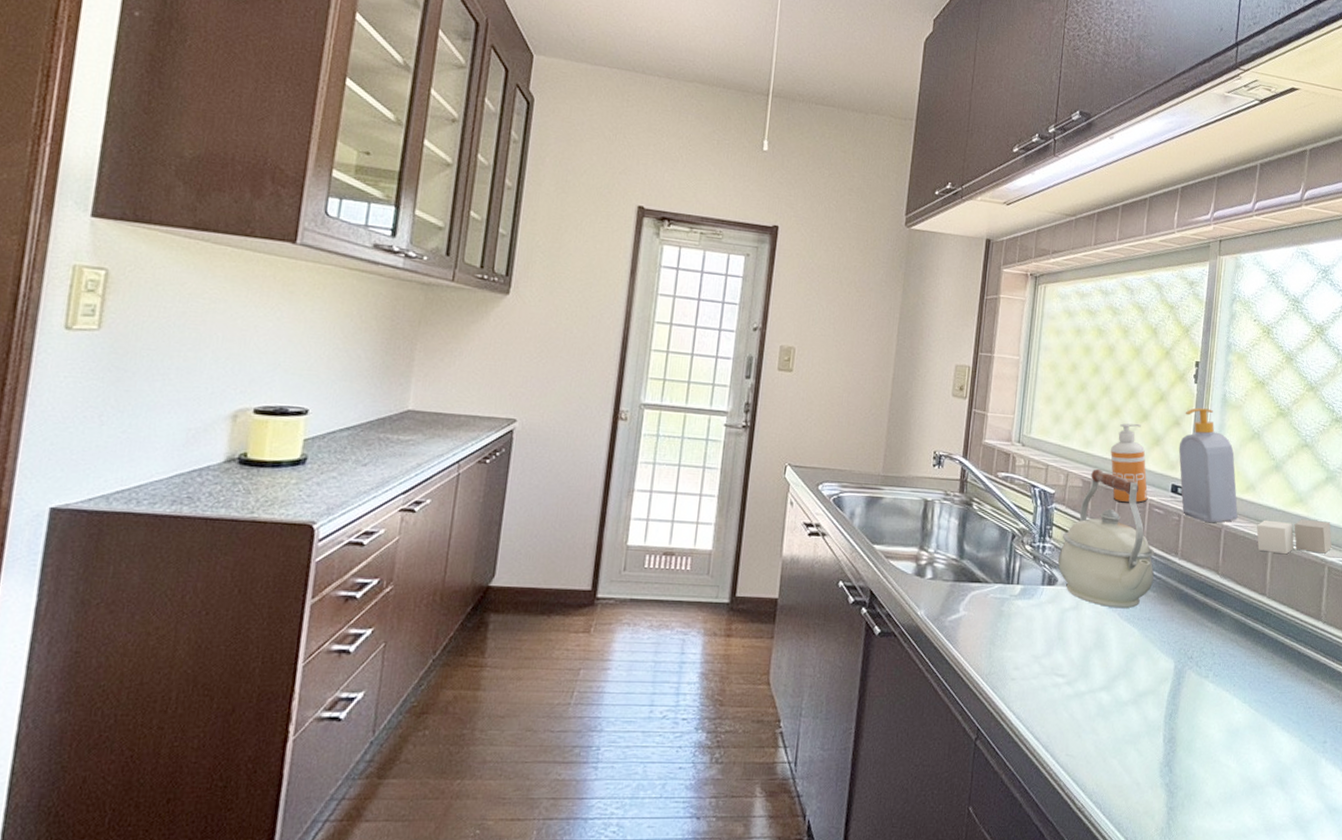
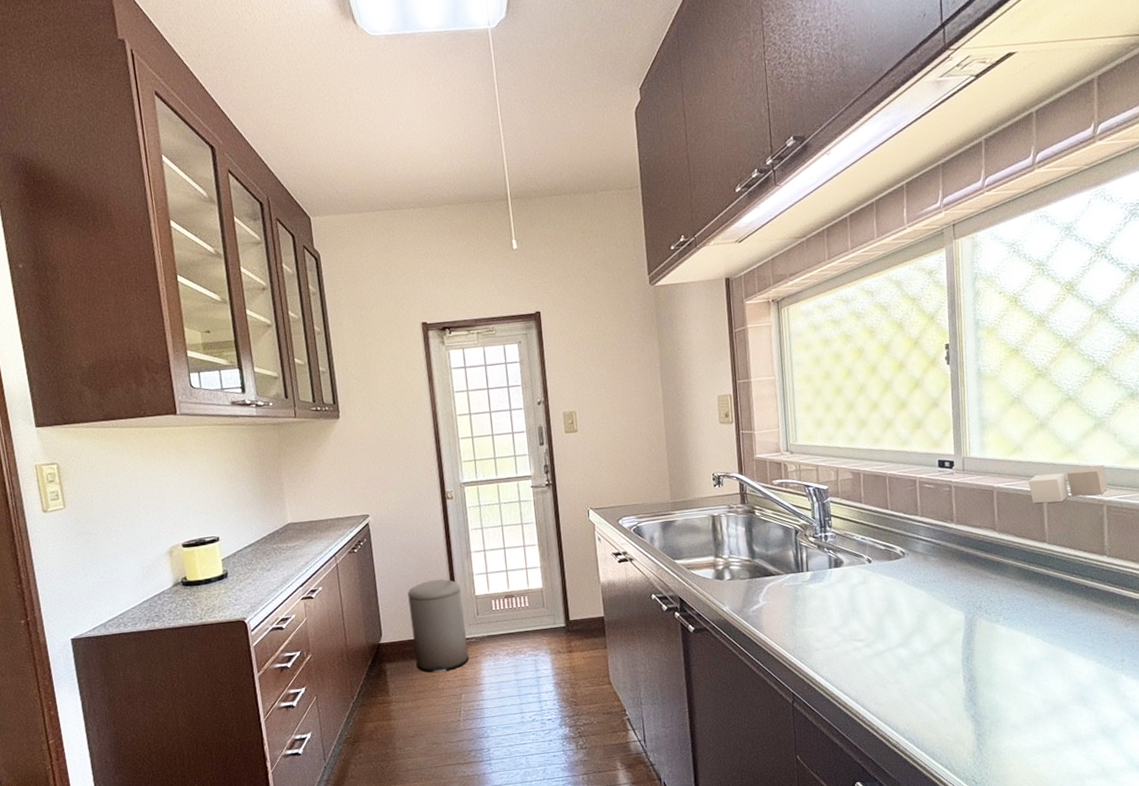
pedal bin: none [530,516,612,638] -> present [407,579,469,674]
kettle: present [1058,468,1155,609] -> none [841,459,934,577]
soap dispenser: present [1110,423,1148,504] -> none [874,412,917,486]
soap bottle: present [1178,407,1238,523] -> none [940,385,1008,488]

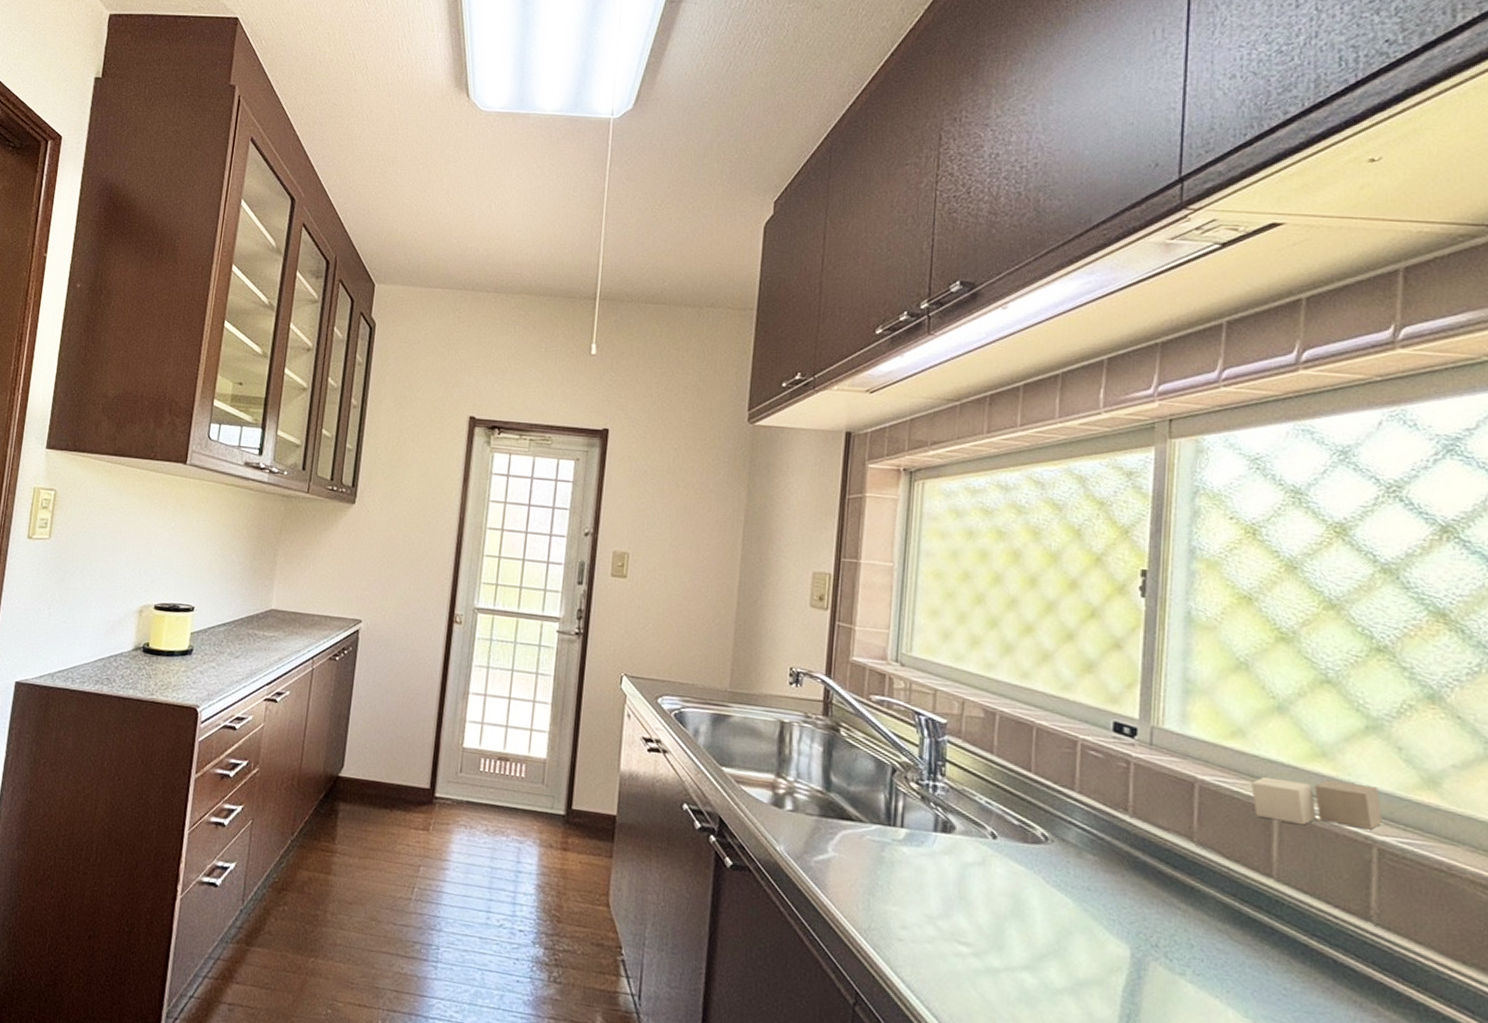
pedal bin: present [407,579,469,674] -> none [375,715,448,833]

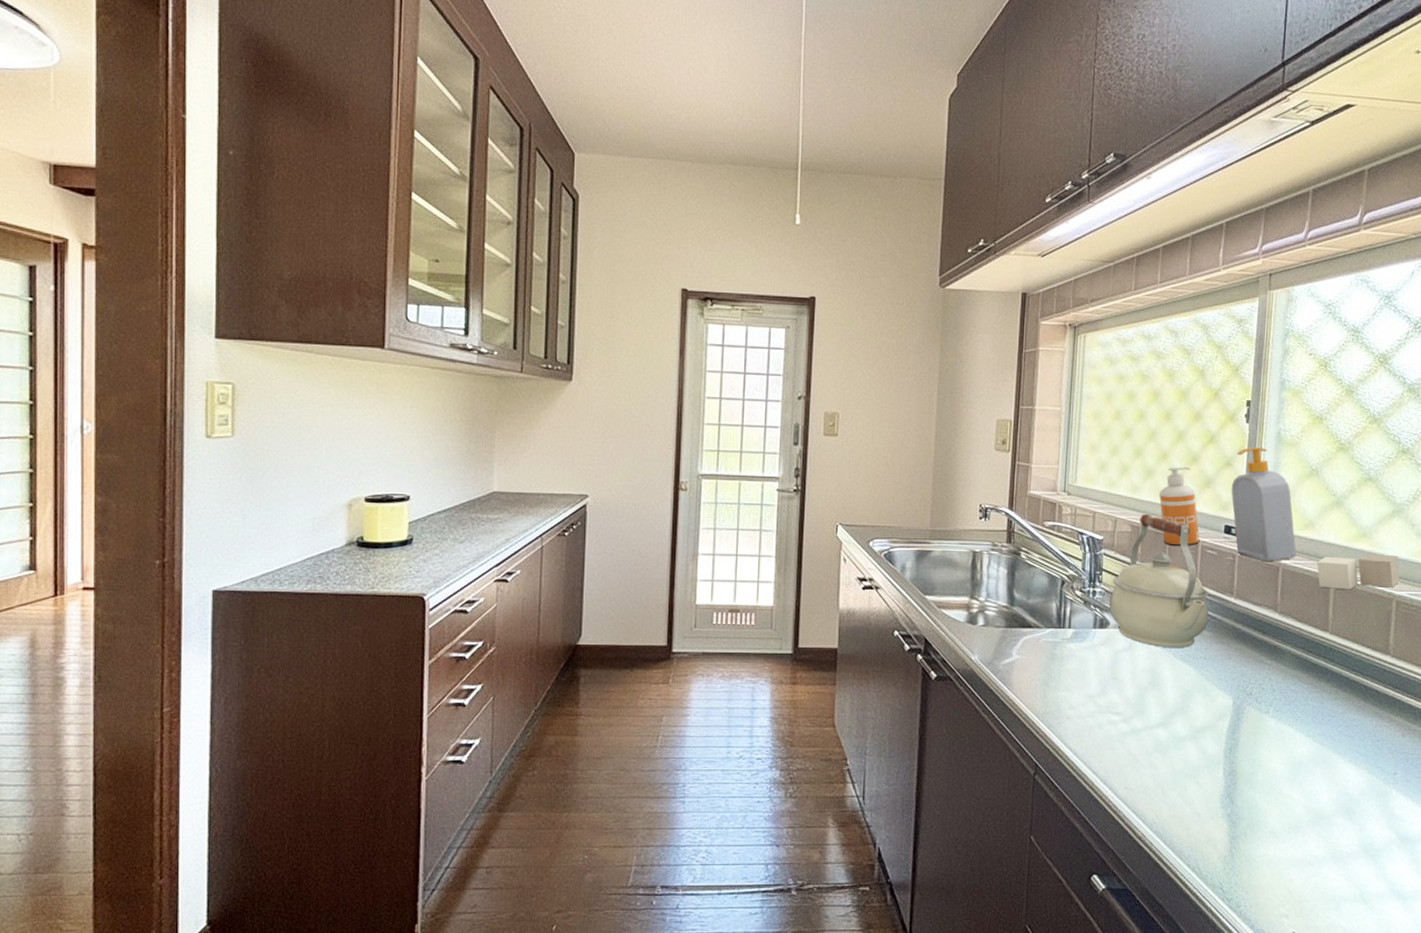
kettle: none [955,697,1094,872] -> present [1109,513,1209,649]
soap dispenser: none [1022,644,1079,744] -> present [1159,466,1200,547]
soap bottle: none [1121,627,1220,775] -> present [1231,447,1296,562]

